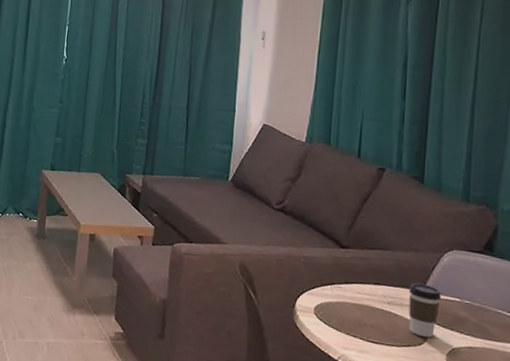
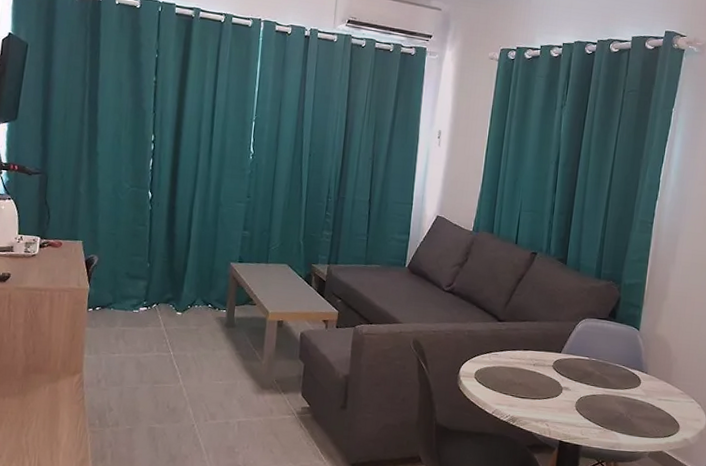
coffee cup: present [408,282,441,338] -> none [549,346,575,390]

